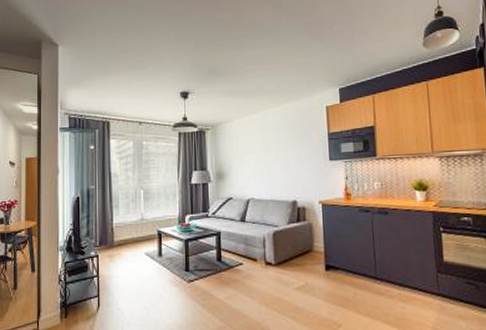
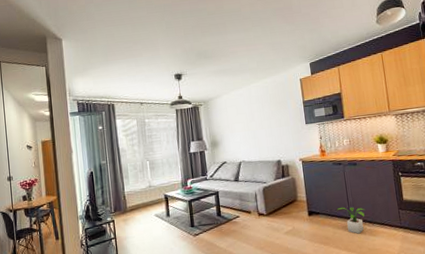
potted plant: none [360,263,395,298] -> present [336,207,365,234]

